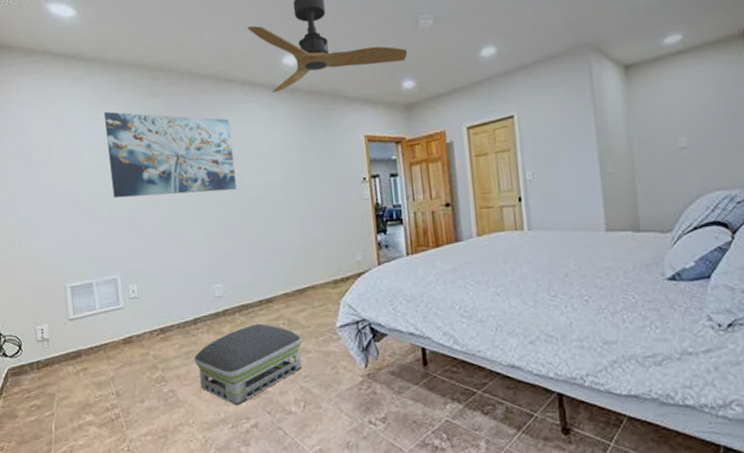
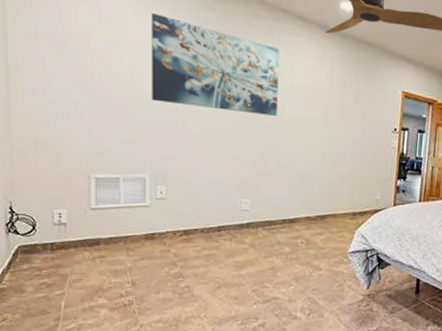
air purifier: present [194,323,302,406] -> none [213,239,316,307]

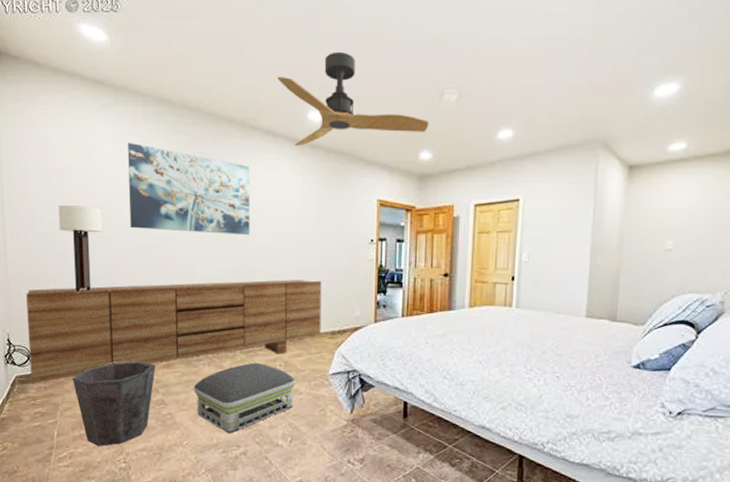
sideboard: none [33,156,346,254] -> present [26,280,322,384]
table lamp: none [71,71,121,163] -> present [58,205,102,292]
waste bin: none [84,234,174,318] -> present [73,361,155,446]
air purifier: none [213,239,316,307] -> present [193,362,295,434]

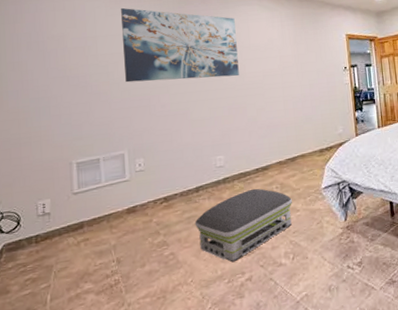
sideboard: present [26,280,322,384] -> none [17,107,311,249]
table lamp: present [58,205,102,292] -> none [51,67,98,149]
waste bin: present [73,361,155,446] -> none [68,206,156,303]

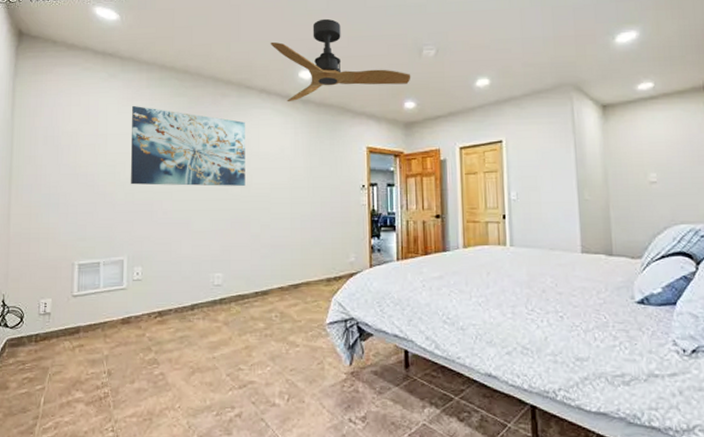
air purifier: present [195,188,292,263] -> none [187,314,292,394]

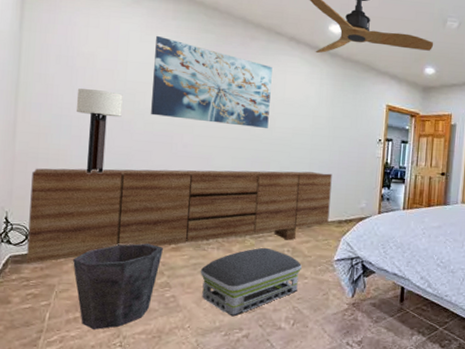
sideboard: none [22,227,317,347] -> present [26,168,332,264]
table lamp: none [62,165,104,249] -> present [76,88,123,174]
waste bin: none [64,318,149,413] -> present [73,243,163,330]
air purifier: none [187,314,292,394] -> present [200,247,302,317]

